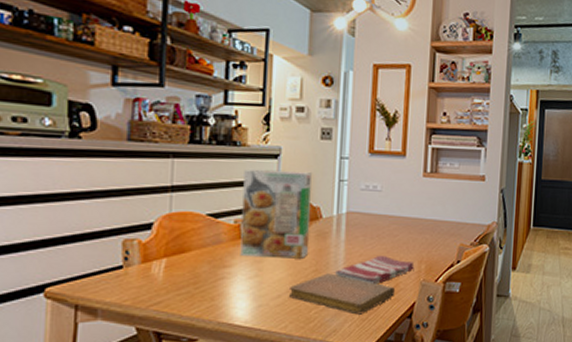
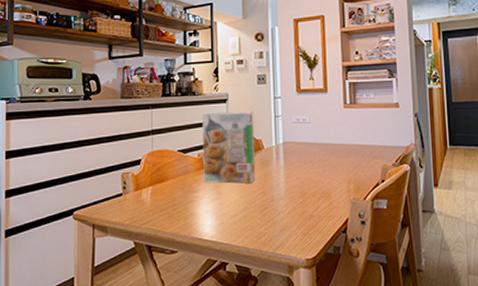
notebook: present [289,273,395,315] -> none [243,195,329,230]
dish towel: present [335,255,414,285] -> none [278,177,344,204]

